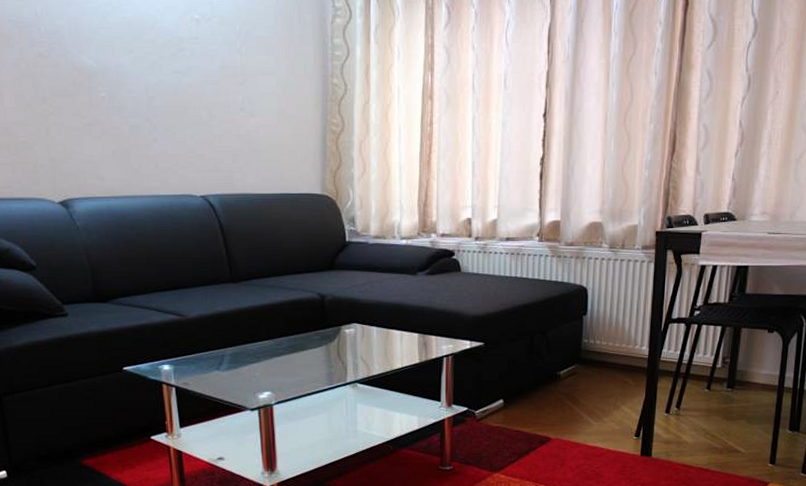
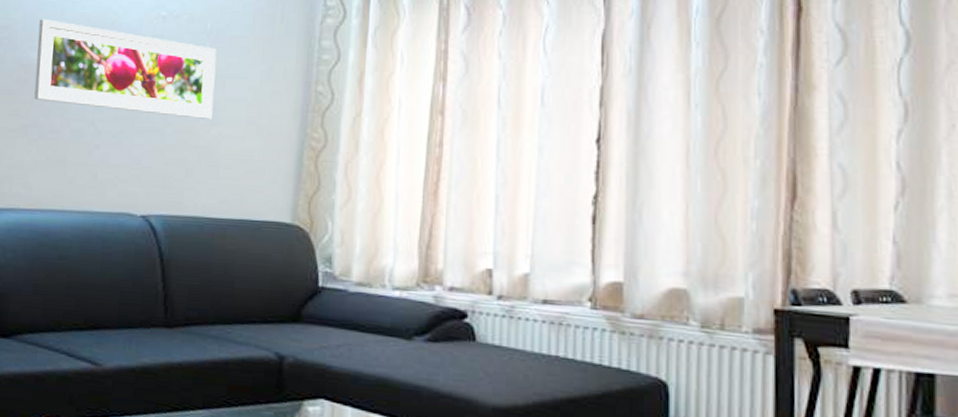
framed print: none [84,24,249,111] -> present [34,19,217,119]

